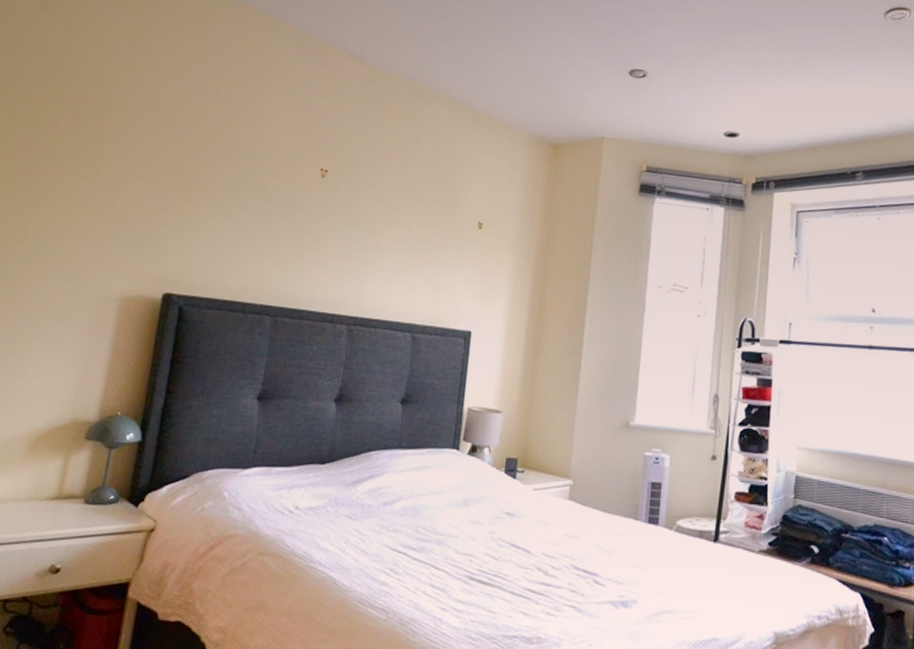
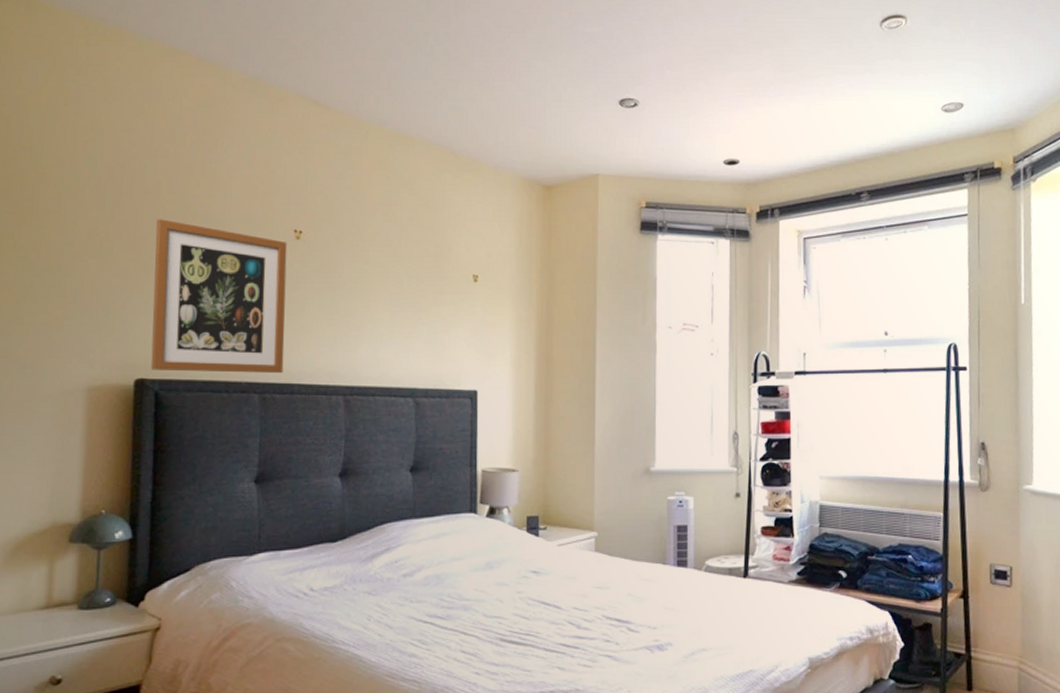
wall art: none [178,150,313,300] -> present [150,219,288,374]

